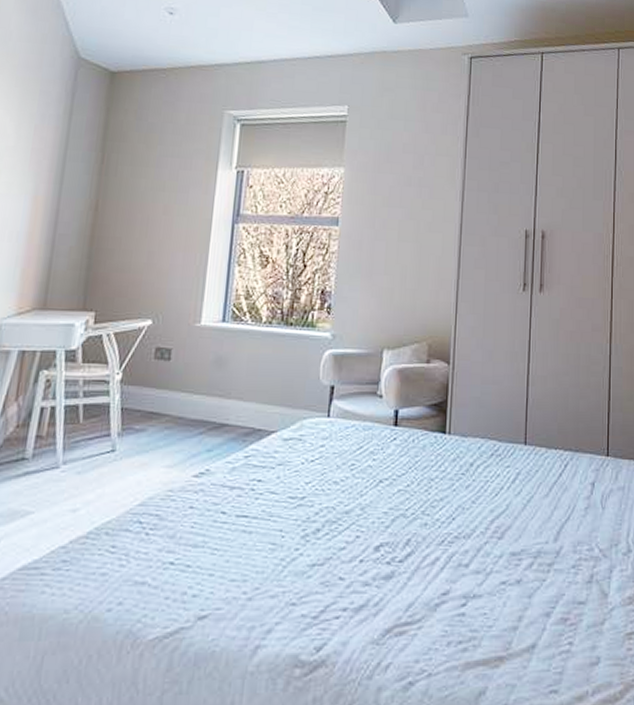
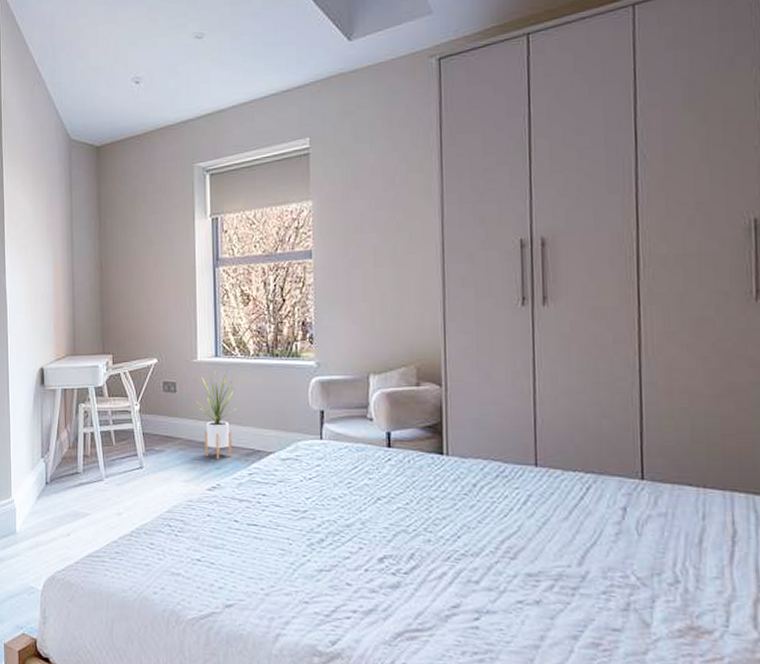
house plant: none [191,336,242,441] -> present [194,369,238,460]

